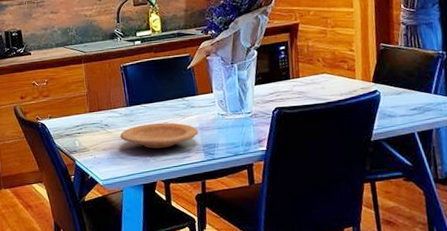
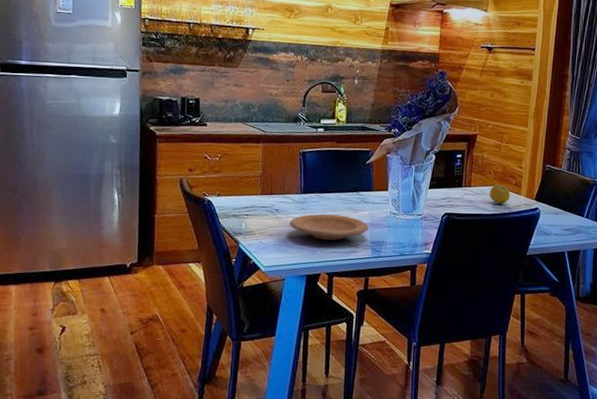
fruit: none [320,70,344,91] -> present [489,184,511,204]

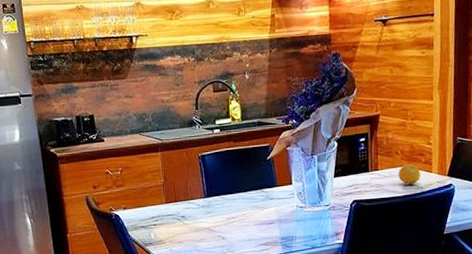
plate: present [290,214,369,240] -> none [197,214,277,241]

